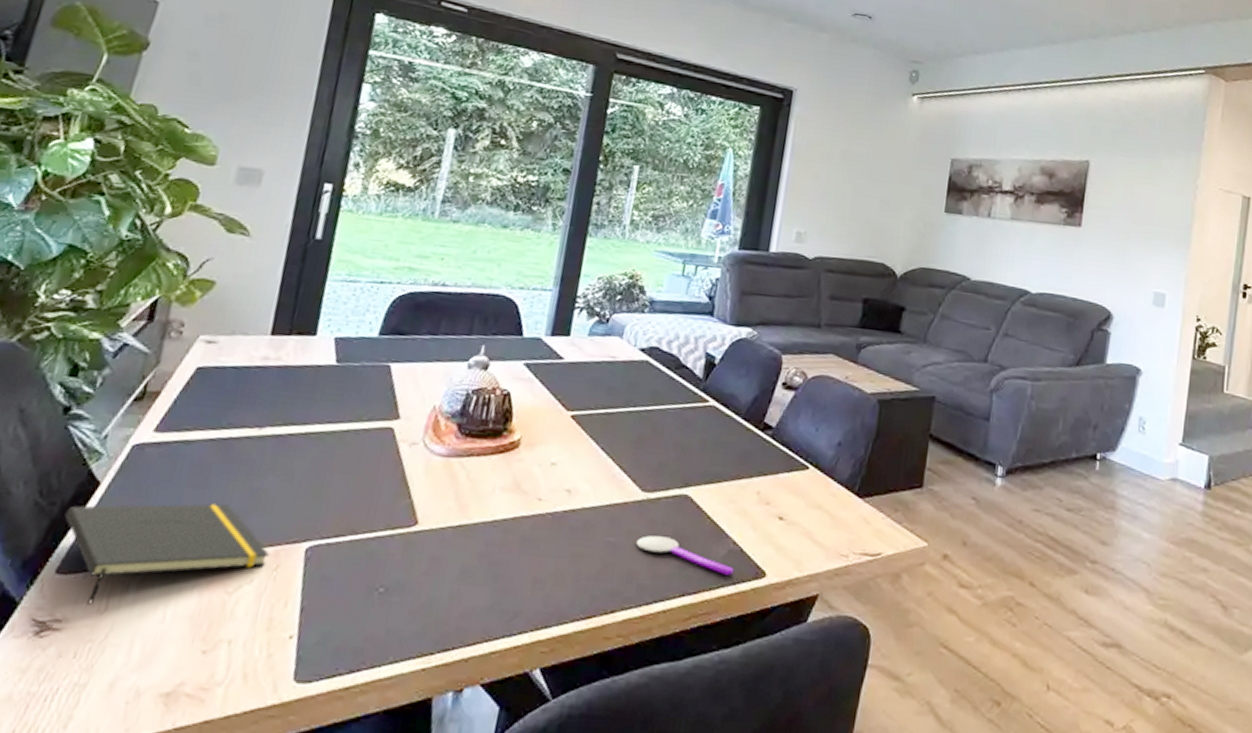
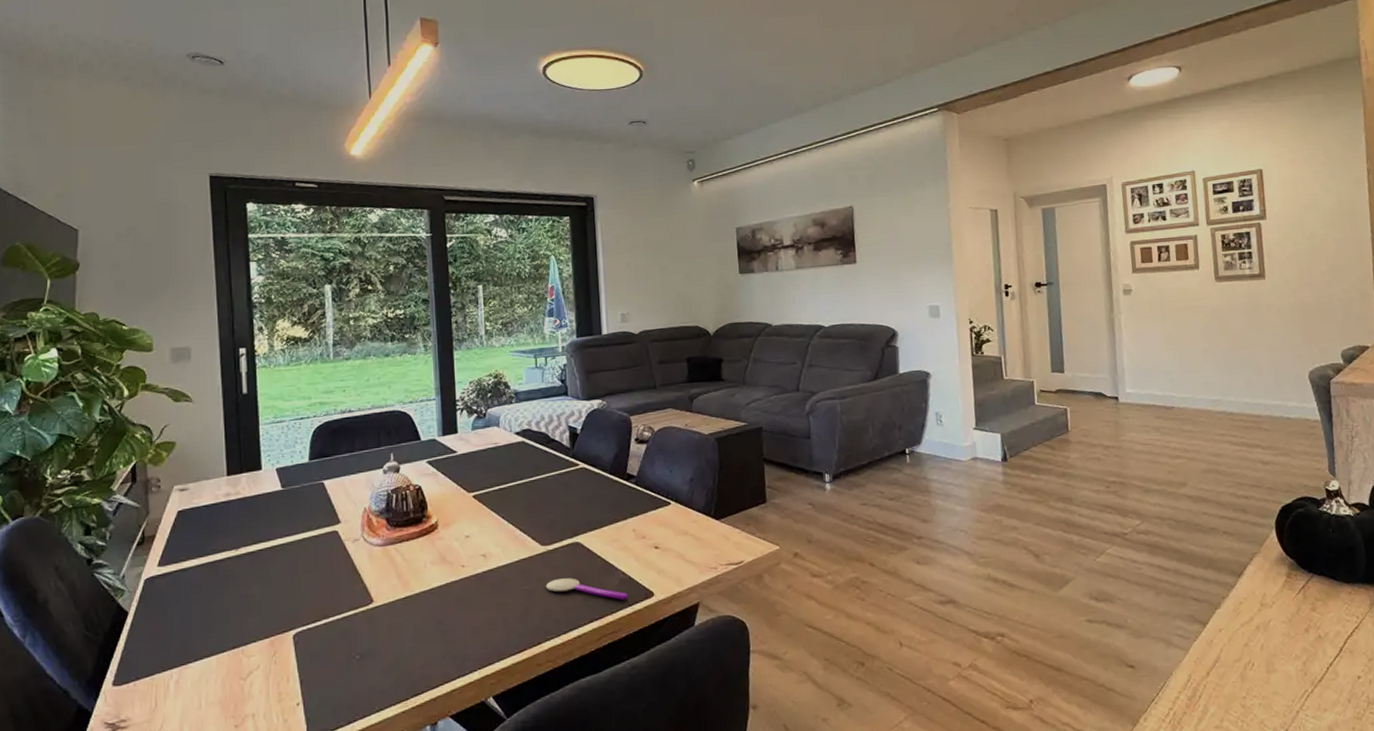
notepad: present [64,504,271,605] -> none [108,612,268,705]

